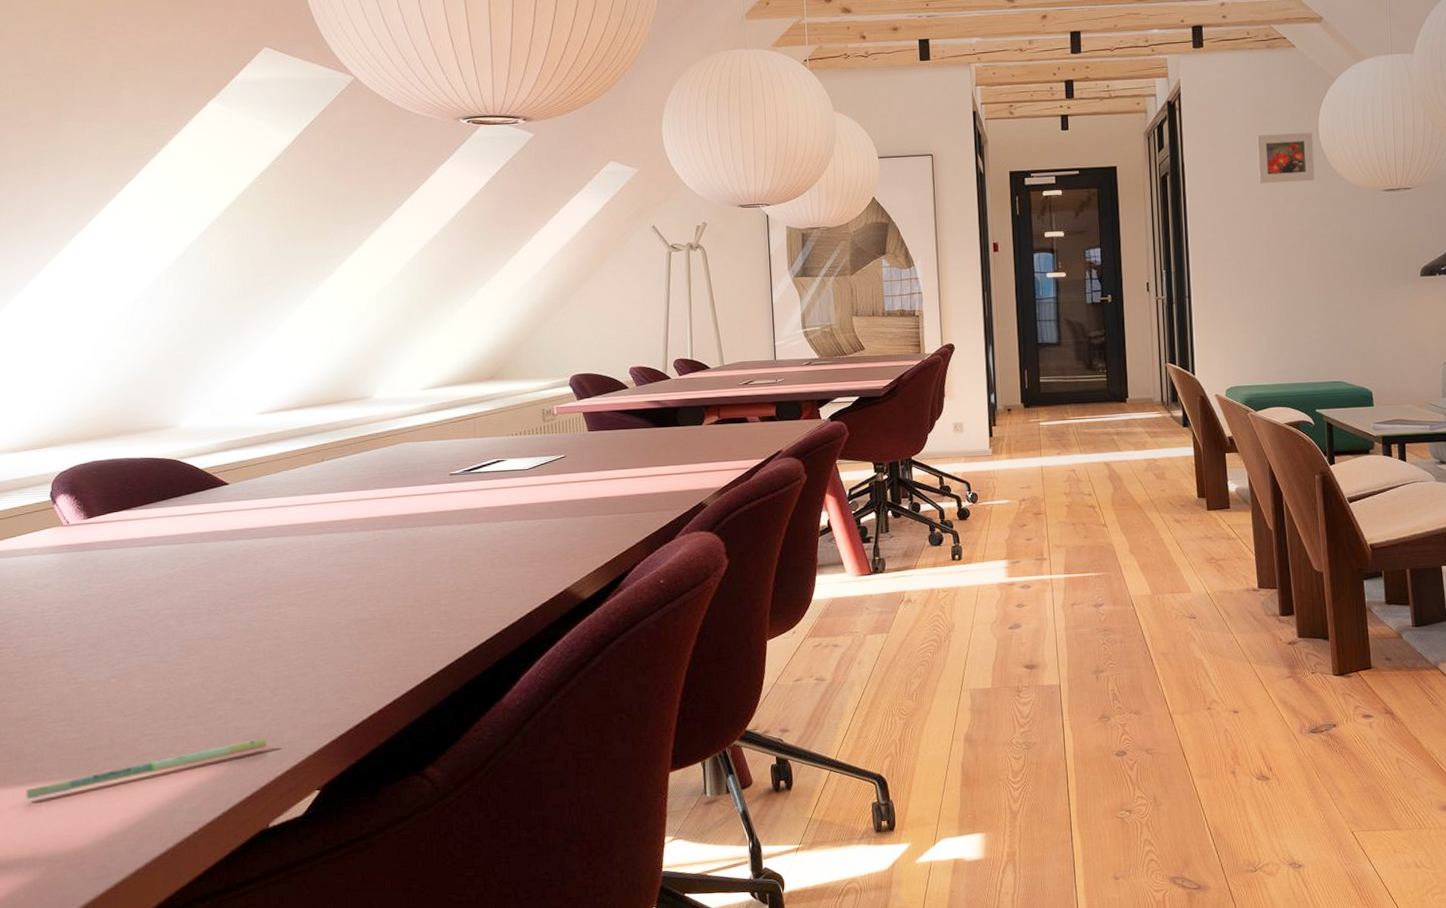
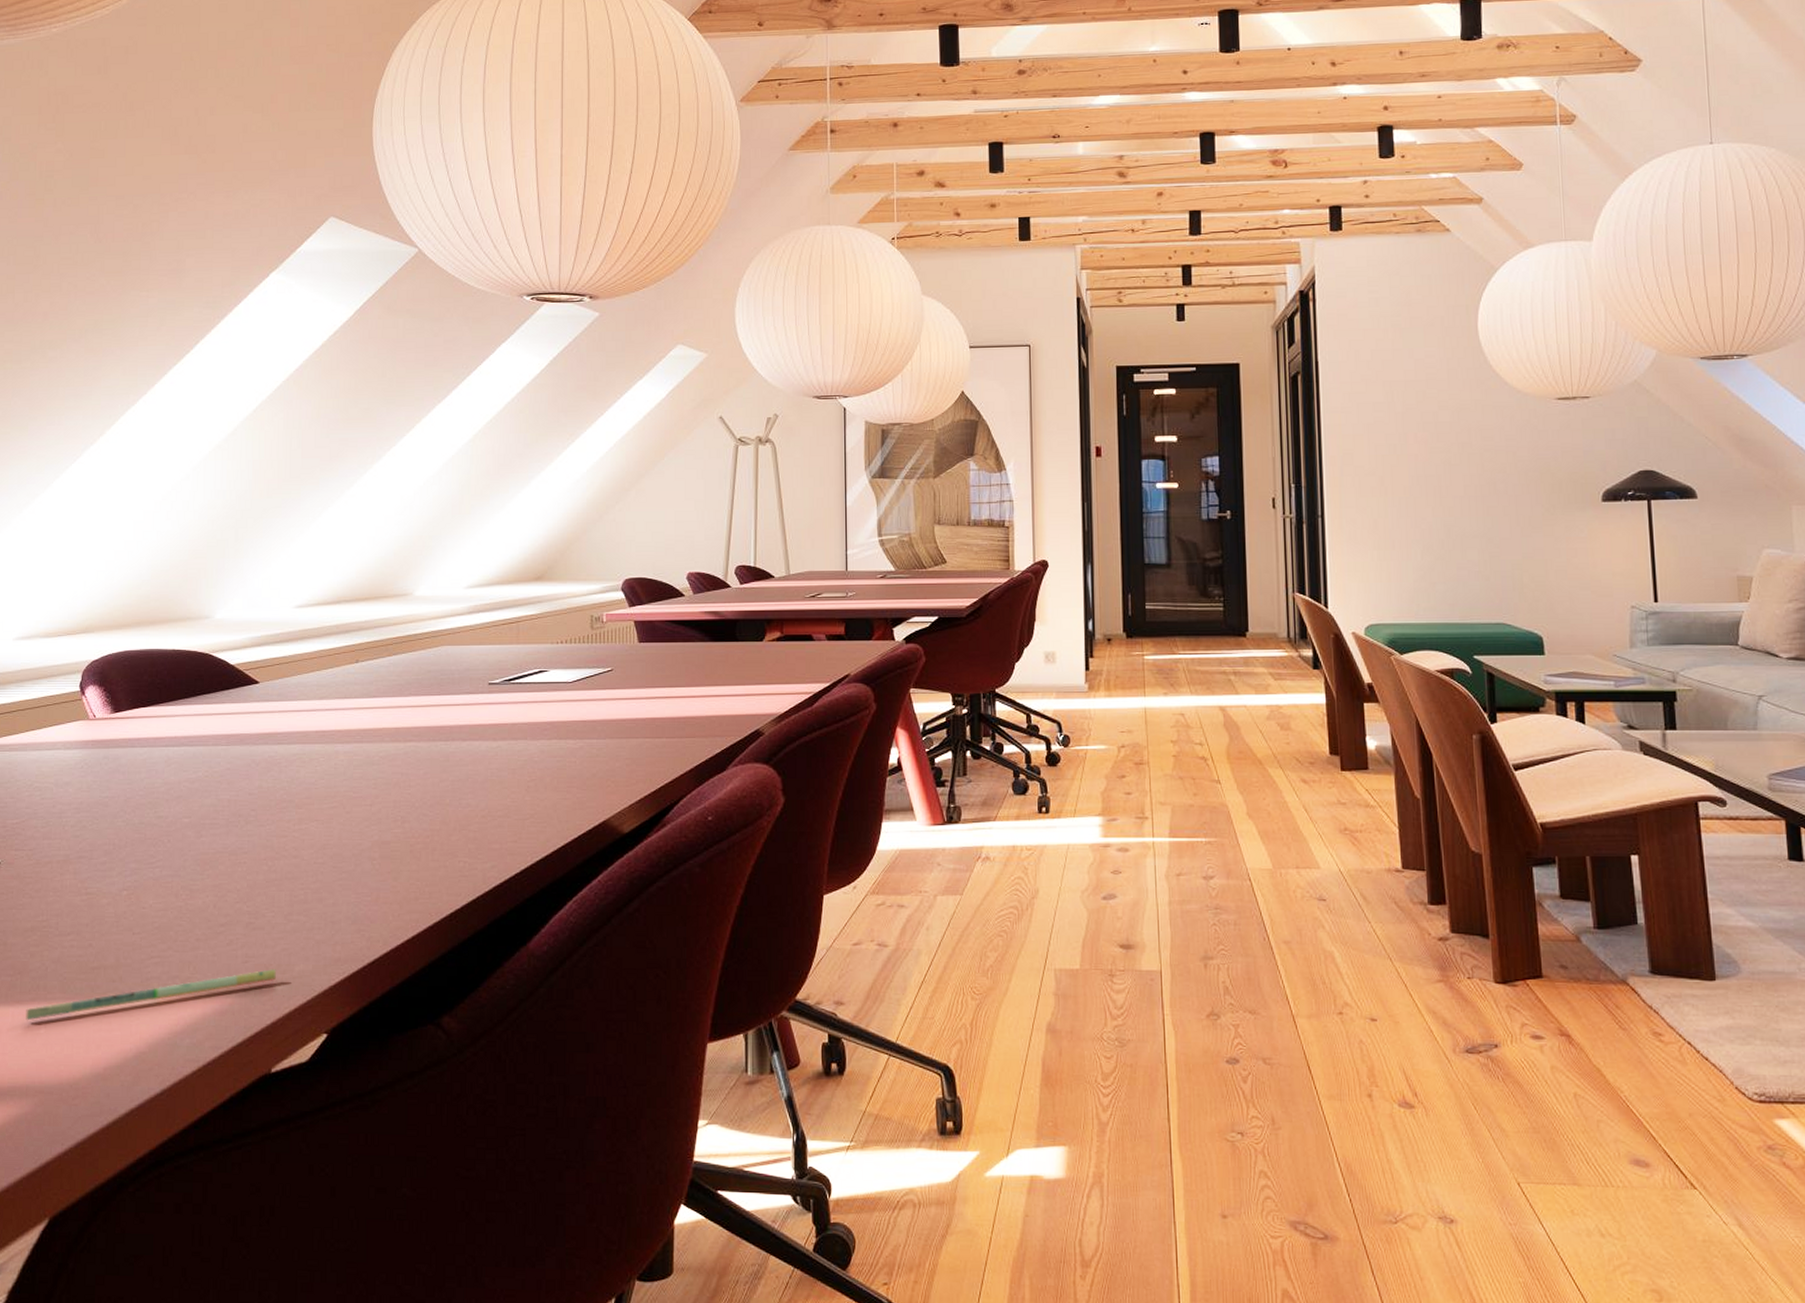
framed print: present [1256,131,1315,184] -> none [1403,328,1474,388]

